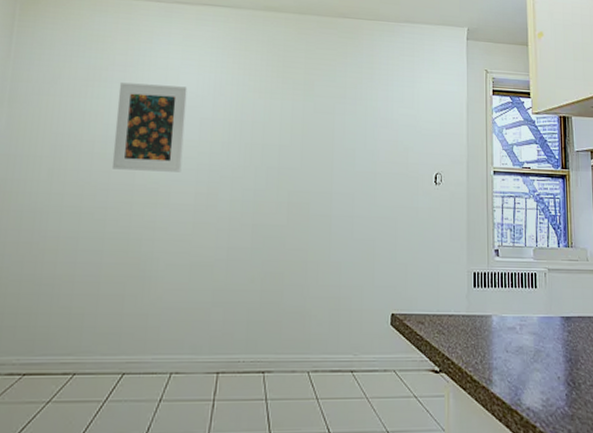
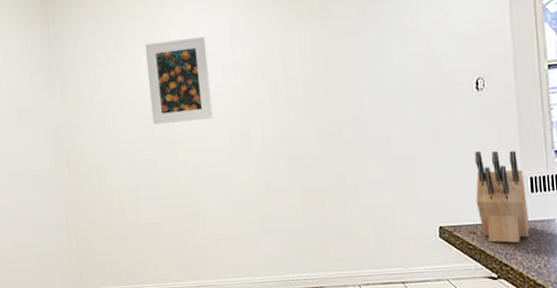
knife block: none [426,242,471,336] -> present [475,151,530,243]

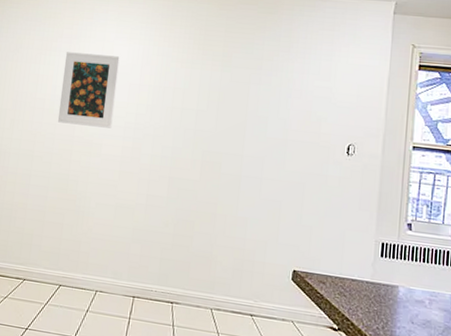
knife block: present [475,151,530,243] -> none [329,209,376,301]

